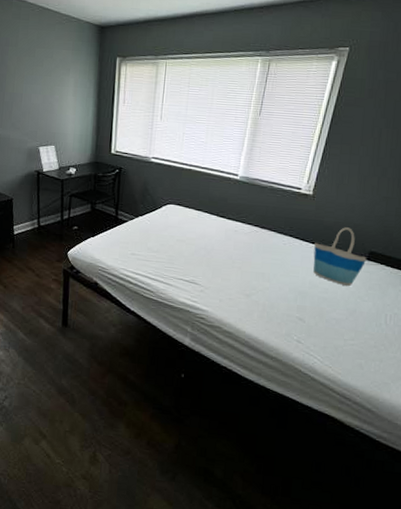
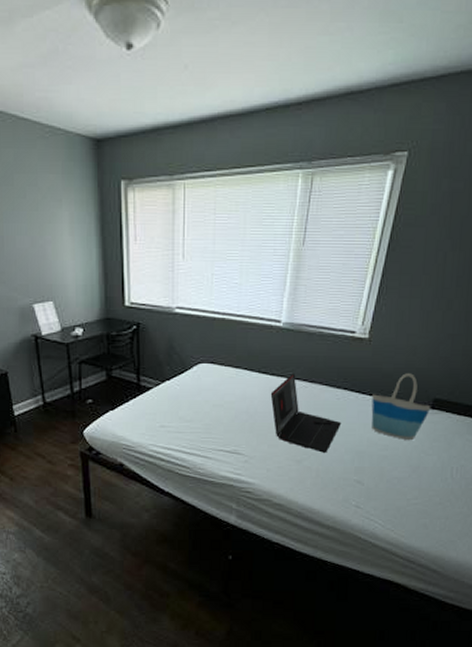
laptop: none [226,218,287,290] -> present [270,373,342,453]

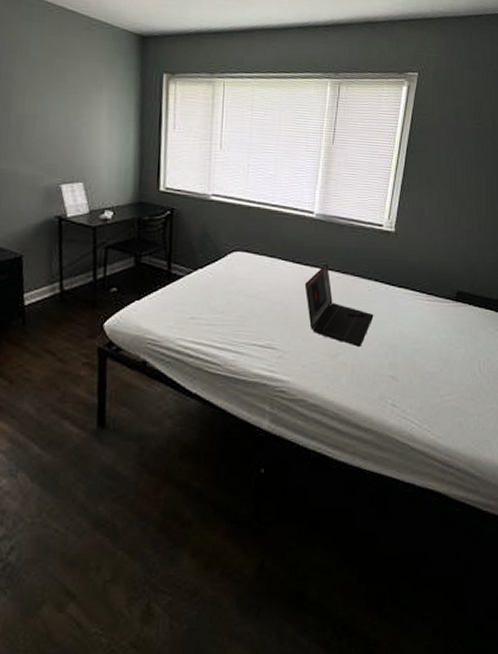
tote bag: present [371,373,431,441] -> none [401,266,455,334]

